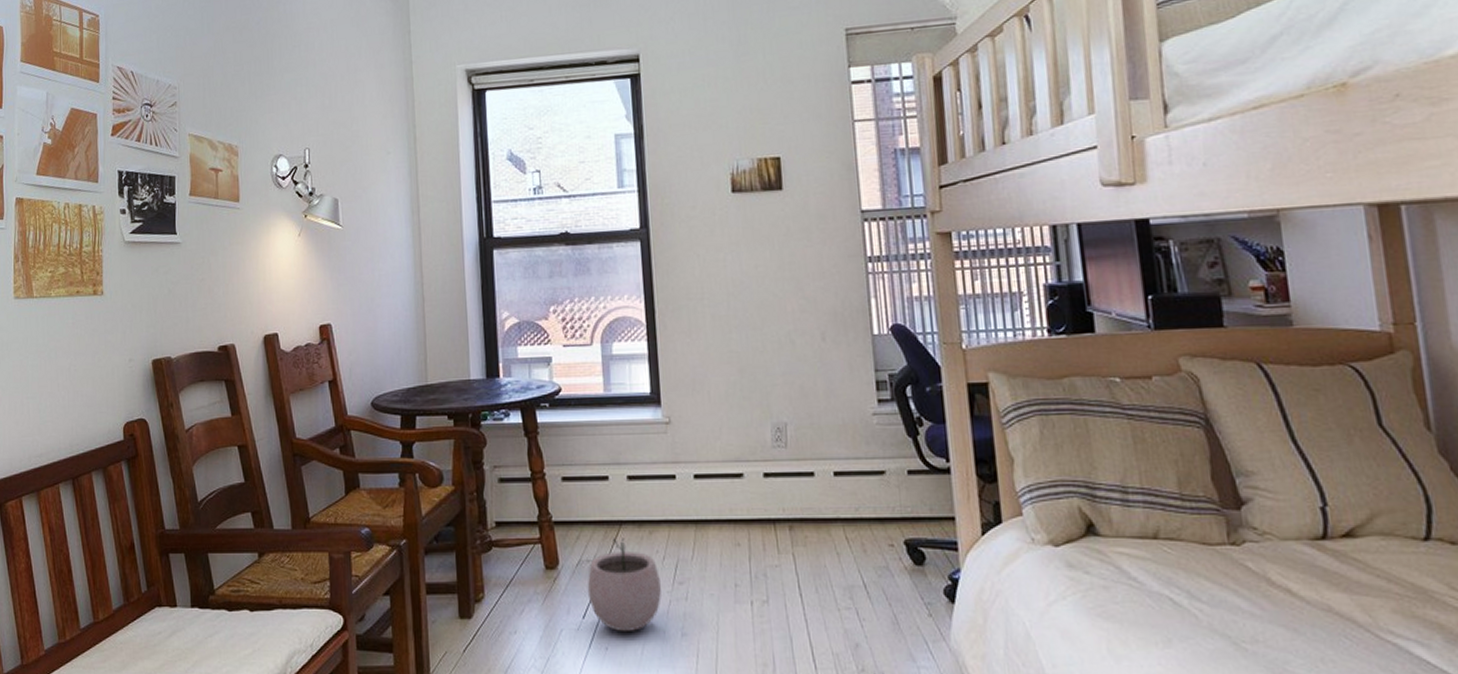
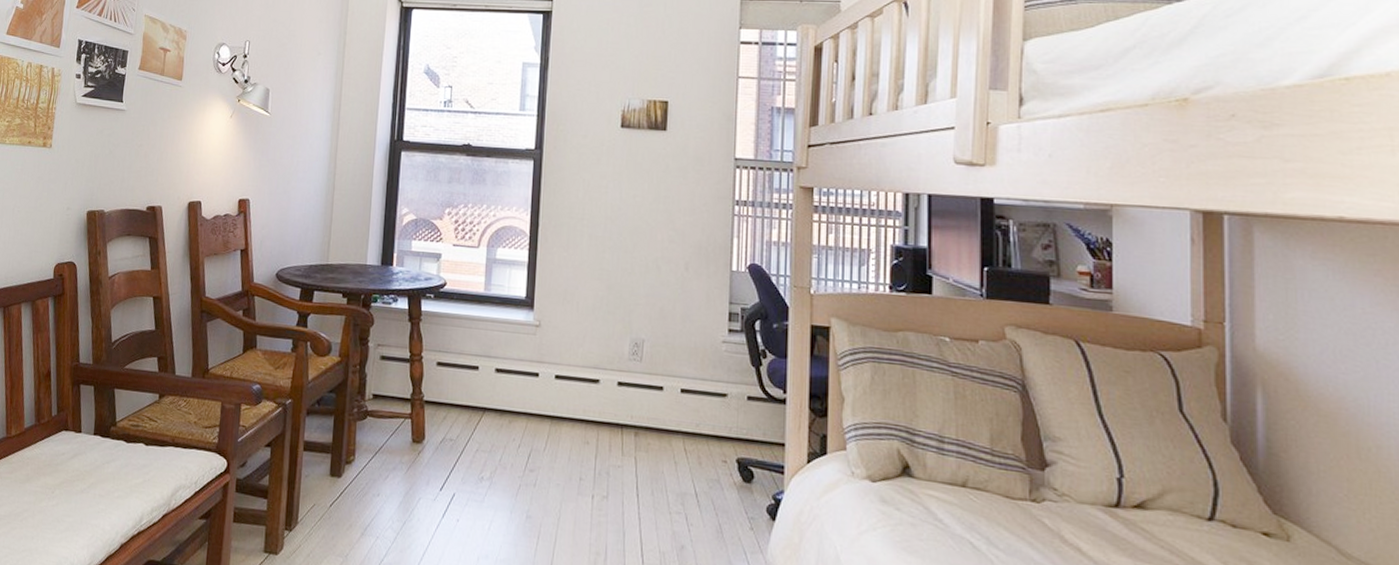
plant pot: present [587,536,662,633] -> none [447,421,514,509]

